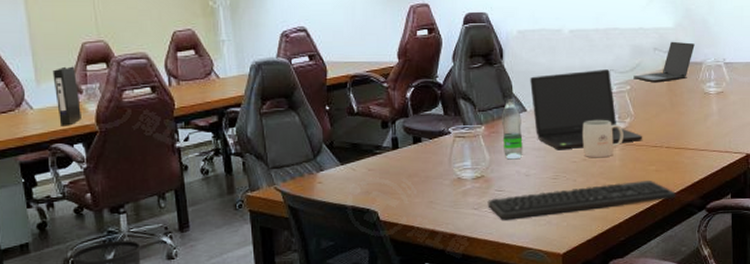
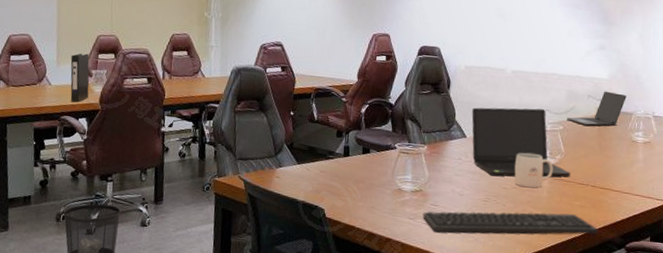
bottle: present [501,98,523,160] -> none [441,124,461,179]

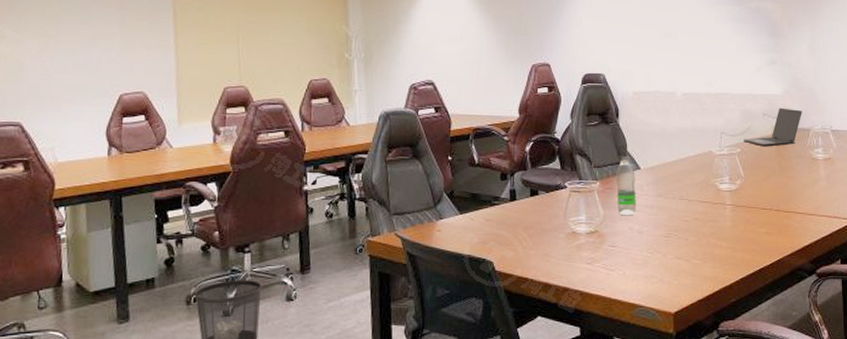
binder: present [70,53,89,103] -> none [194,108,218,165]
computer keyboard: present [422,211,598,234] -> none [601,243,786,276]
bottle: none [441,124,461,179] -> present [615,156,636,216]
laptop: present [471,107,571,177] -> none [644,132,753,209]
mug: present [514,152,553,188] -> none [694,180,734,218]

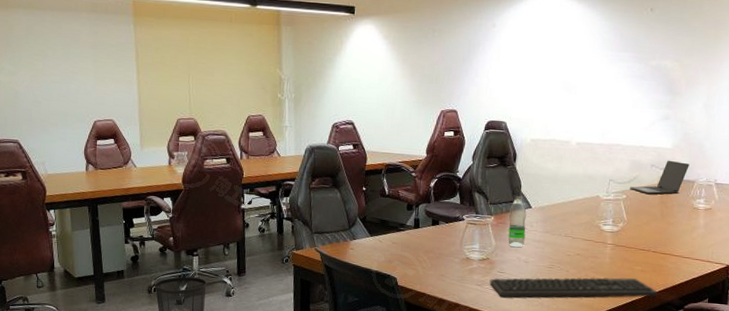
computer keyboard: none [601,243,786,276] -> present [489,277,657,298]

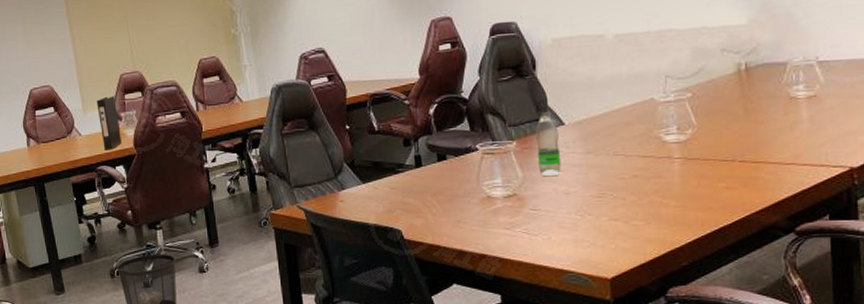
binder: none [153,136,172,183] -> present [96,96,122,150]
computer keyboard: present [489,277,657,298] -> none [521,199,754,241]
laptop: present [630,160,690,195] -> none [695,40,776,89]

